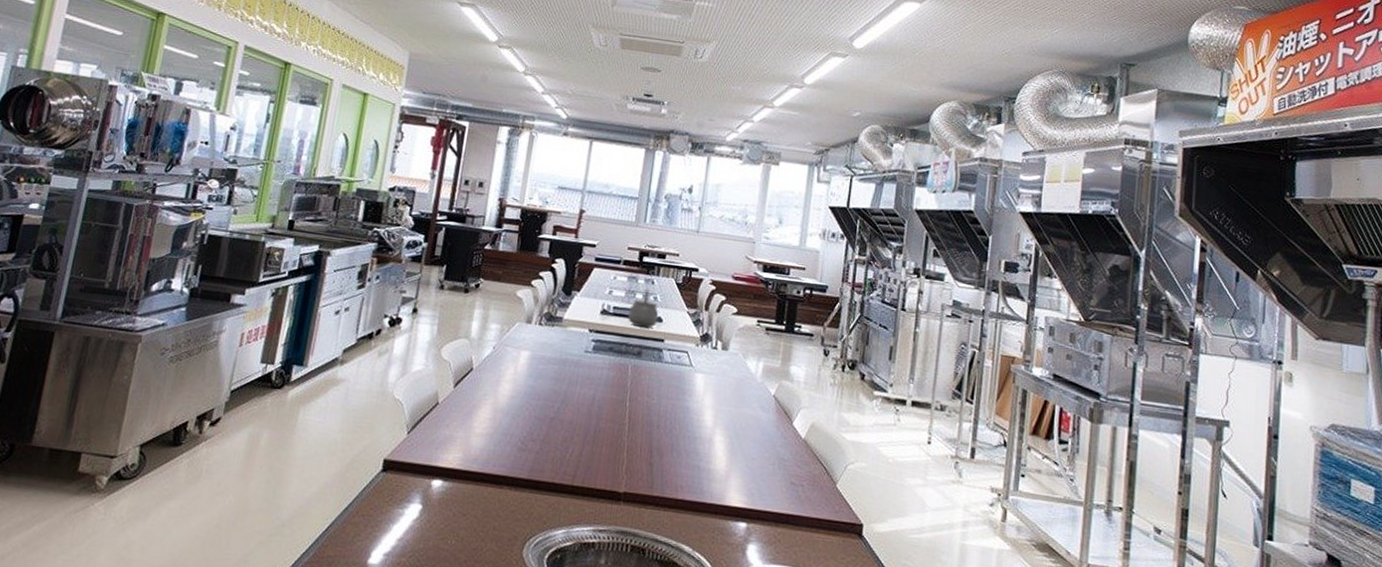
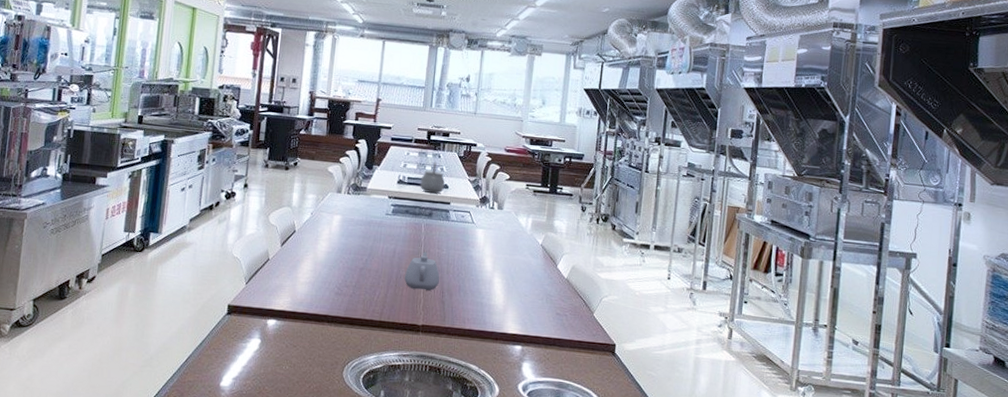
teapot: none [605,399,649,449] -> present [405,251,440,291]

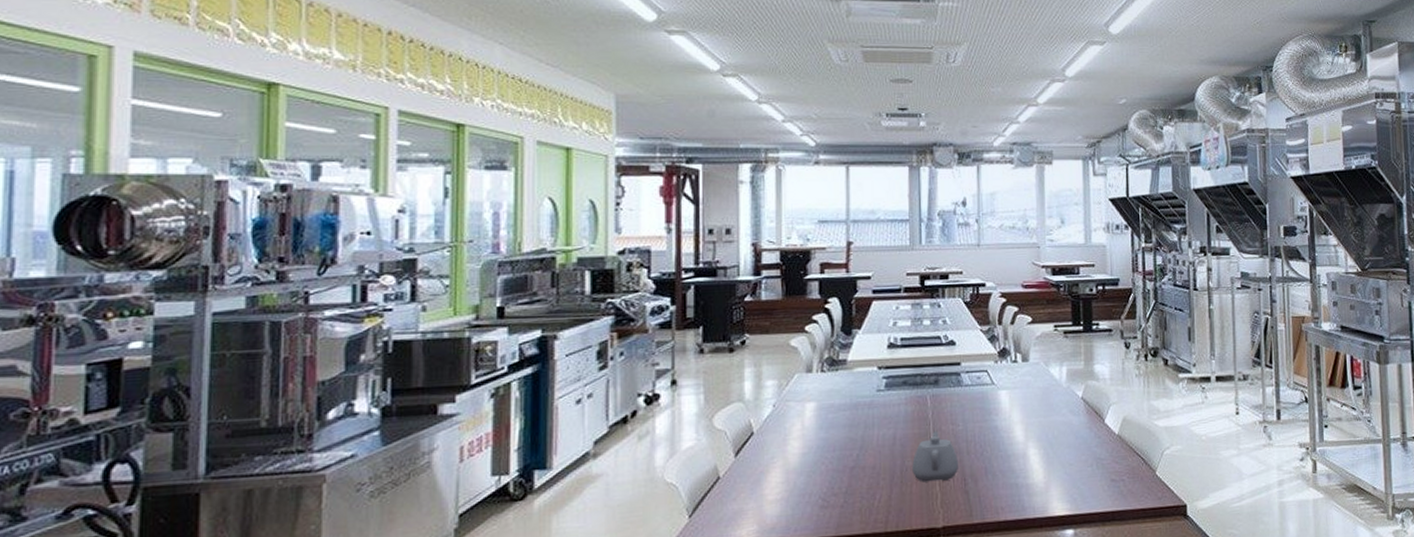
tea kettle: present [420,161,445,194] -> none [918,313,950,355]

